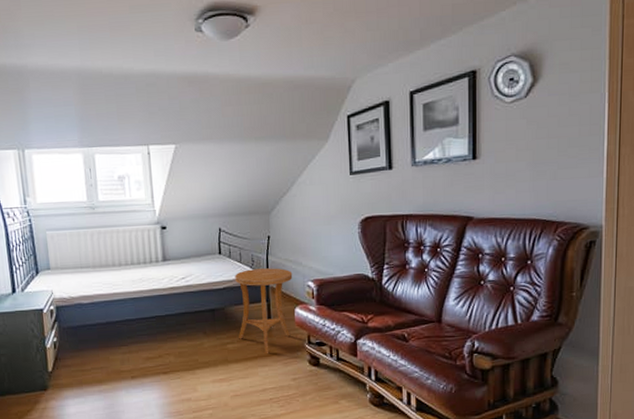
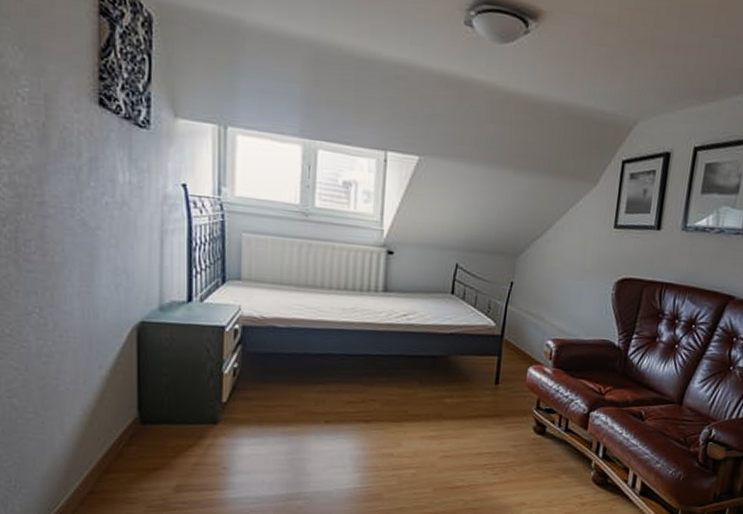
side table: present [235,268,293,355] -> none [458,316,532,415]

